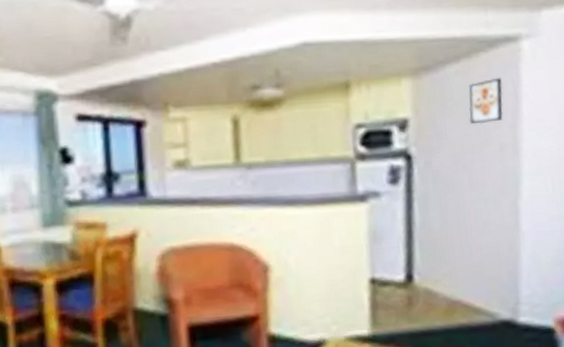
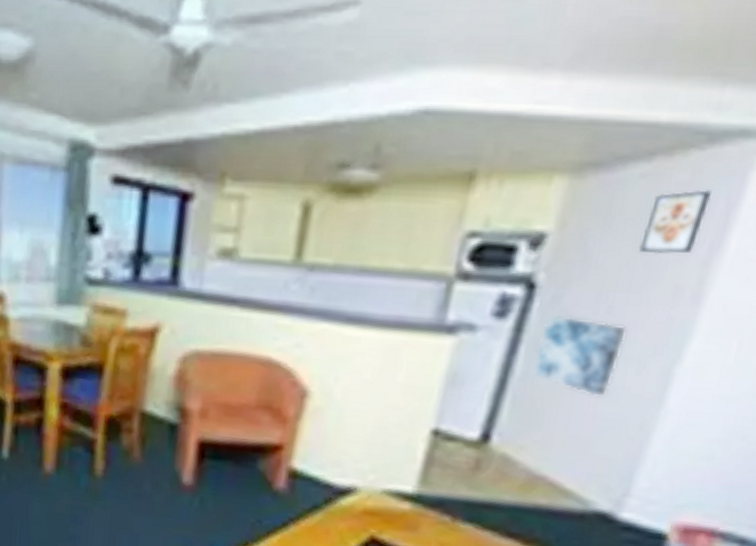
wall art: none [424,175,482,232] -> present [530,315,628,398]

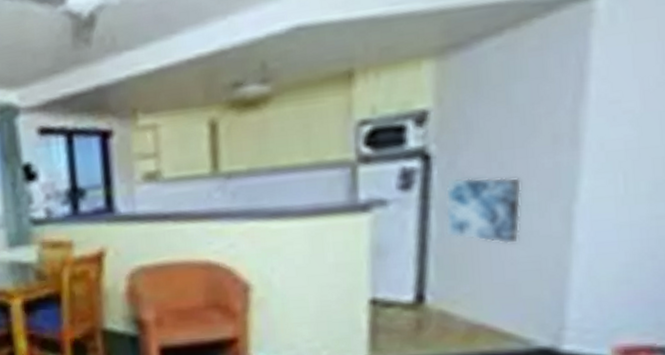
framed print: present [639,190,712,254] -> none [512,49,562,112]

